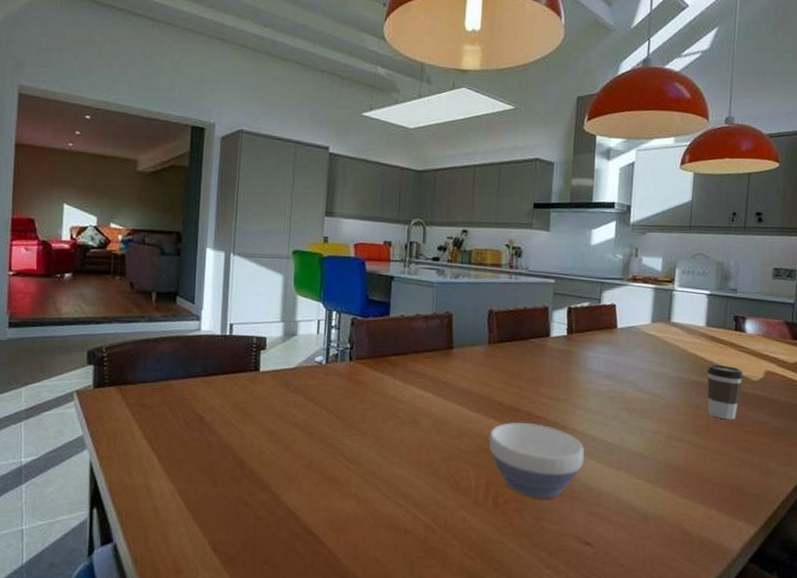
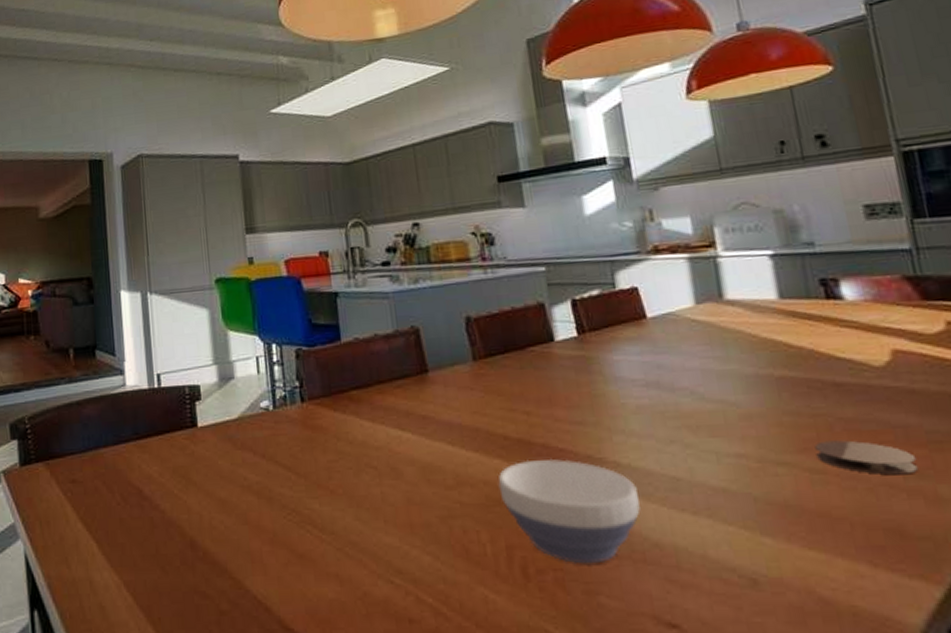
coaster: none [703,427,762,454] -> present [814,440,919,475]
coffee cup: present [707,364,744,420] -> none [797,349,862,428]

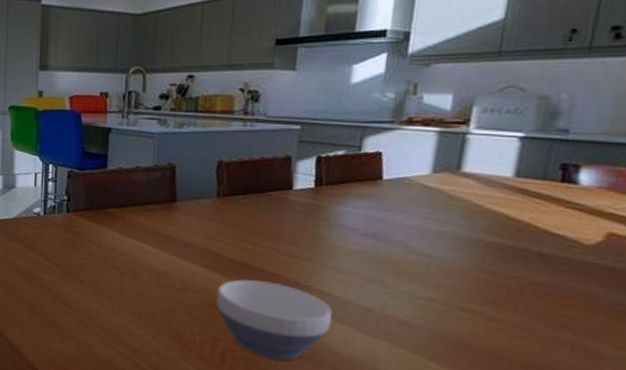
coaster: present [814,440,919,475] -> none [500,298,592,334]

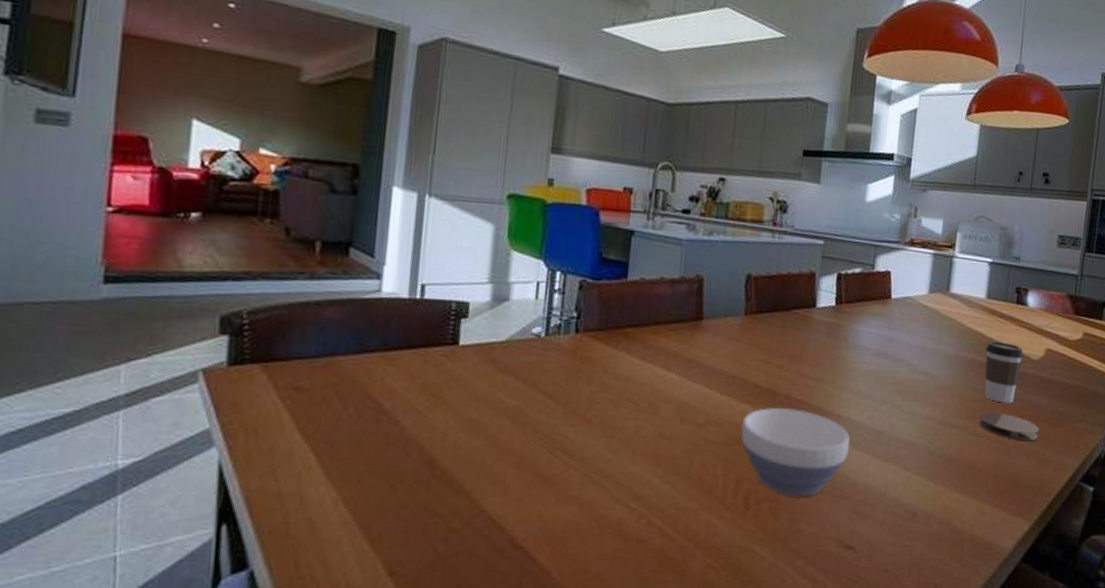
coaster: none [500,298,592,334] -> present [979,412,1040,442]
coffee cup: none [509,223,571,291] -> present [984,341,1024,404]

